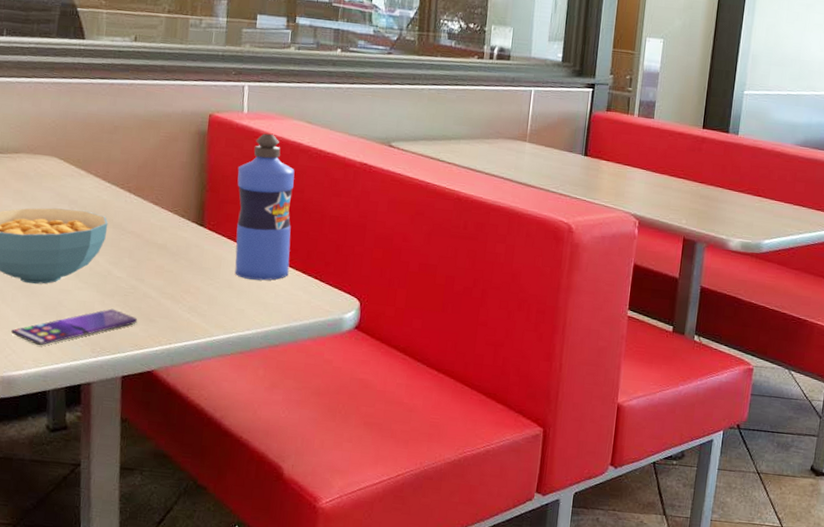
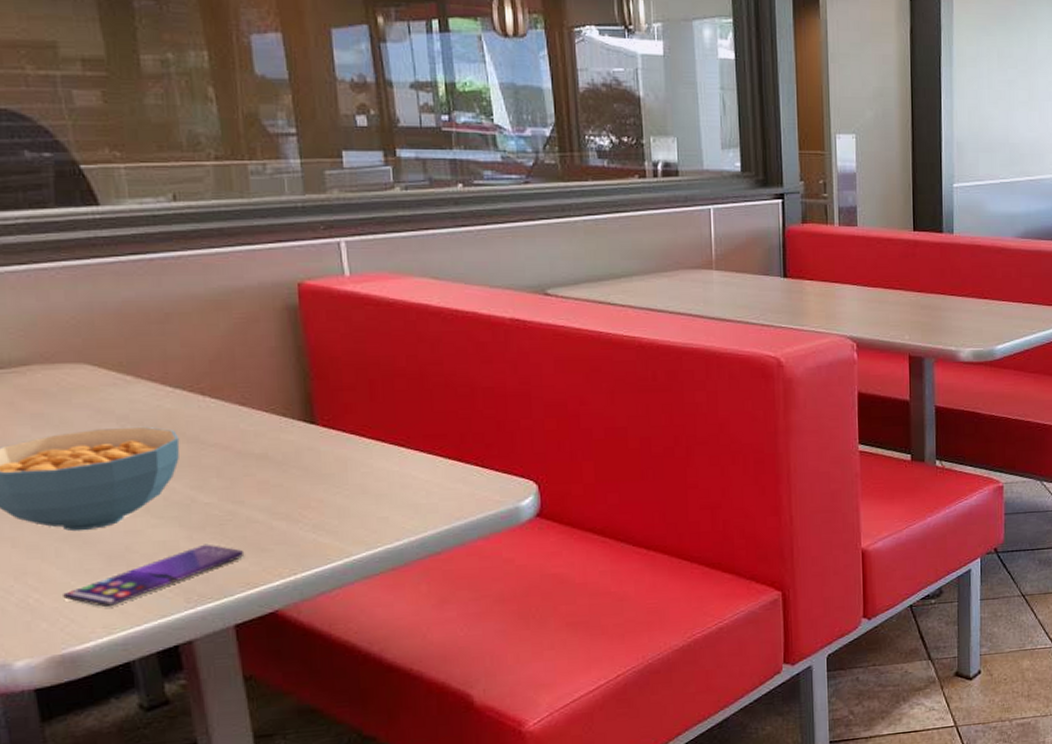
water bottle: present [235,133,295,281] -> none [349,298,440,480]

